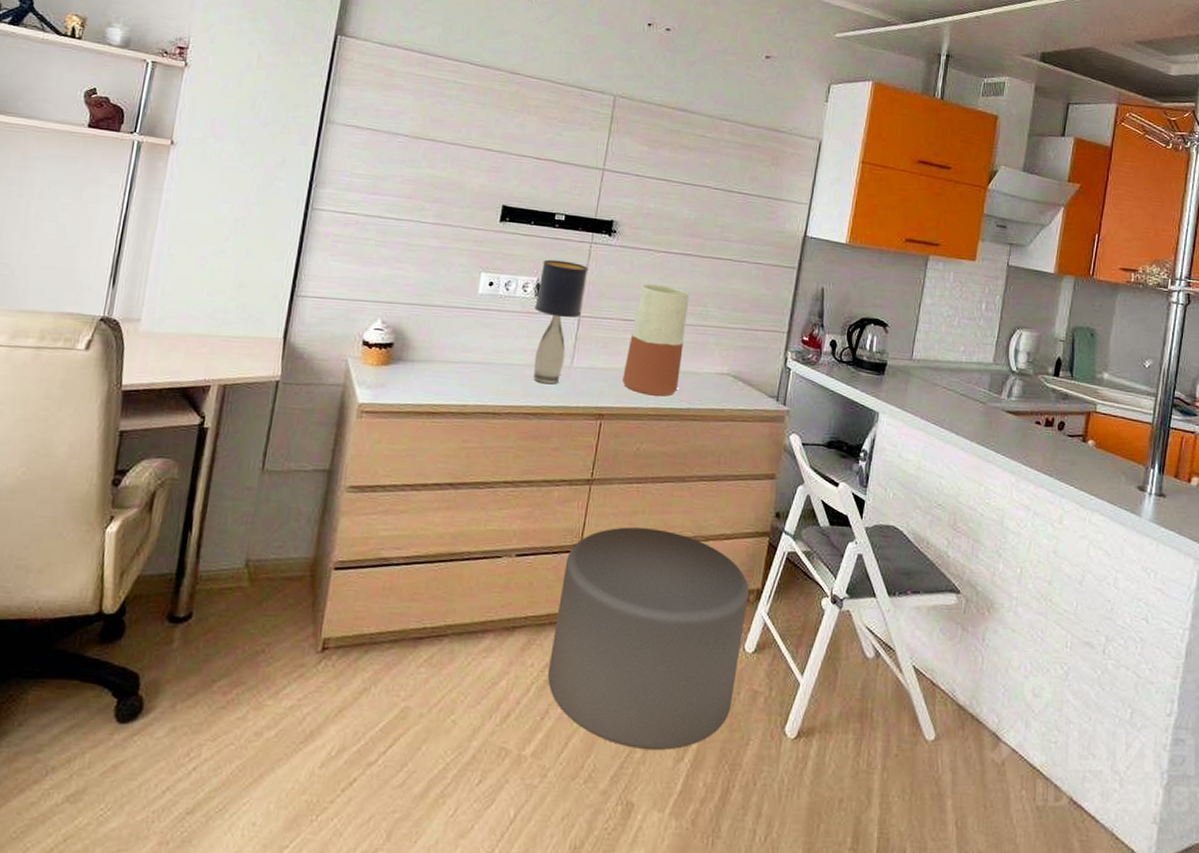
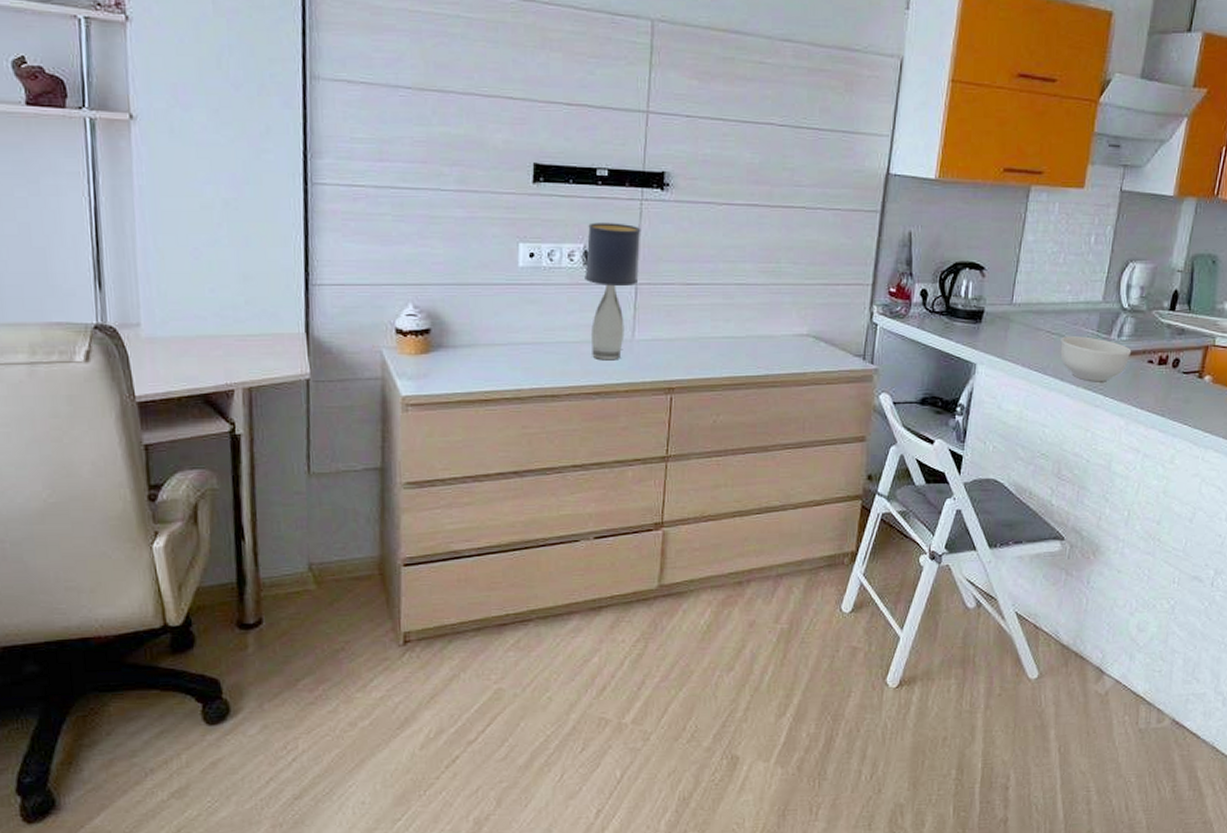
pouf: present [548,527,749,751] -> none [641,501,843,709]
vase: present [622,284,690,396] -> none [691,242,759,364]
bowl: none [955,393,1021,439] -> present [1060,336,1132,382]

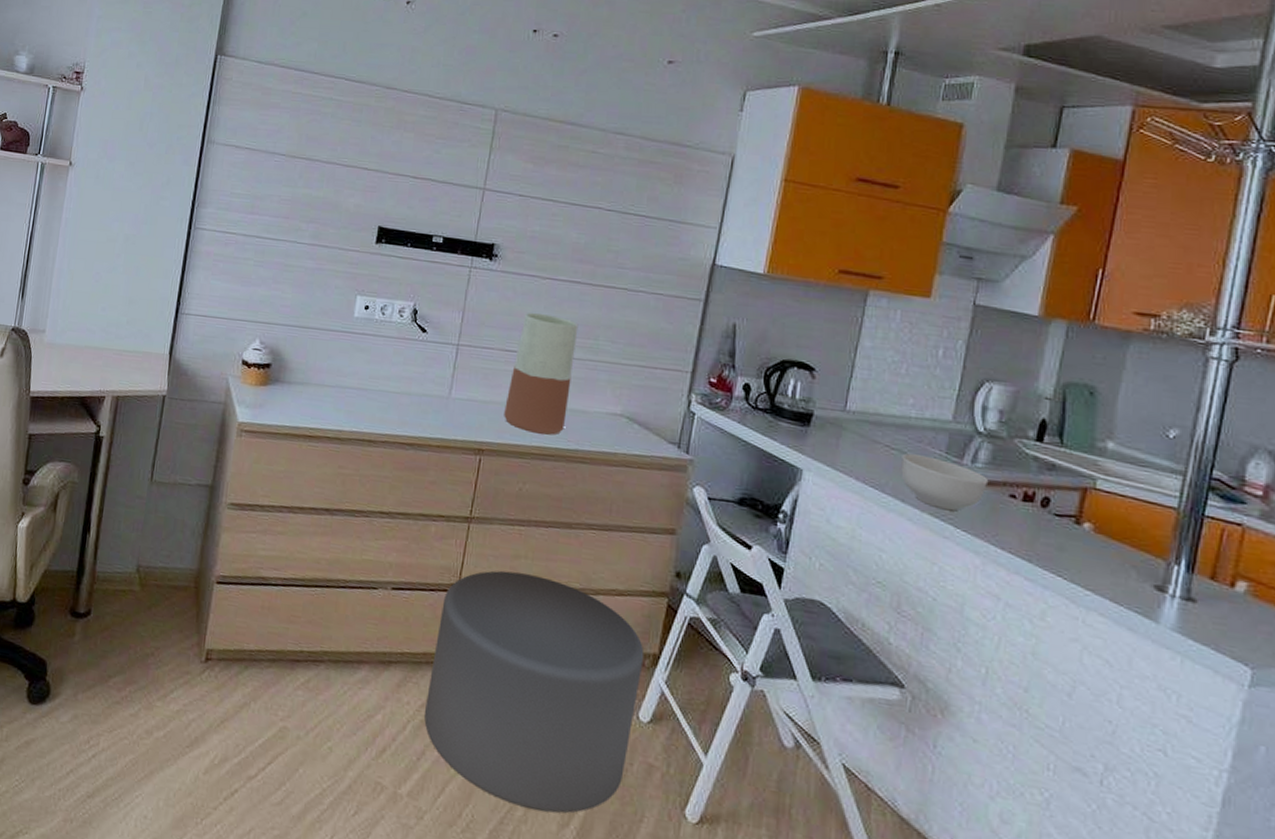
table lamp: present [585,222,641,361] -> none [410,284,468,415]
pouf: none [641,501,843,709] -> present [424,571,644,814]
vase: none [691,242,759,364] -> present [504,313,579,435]

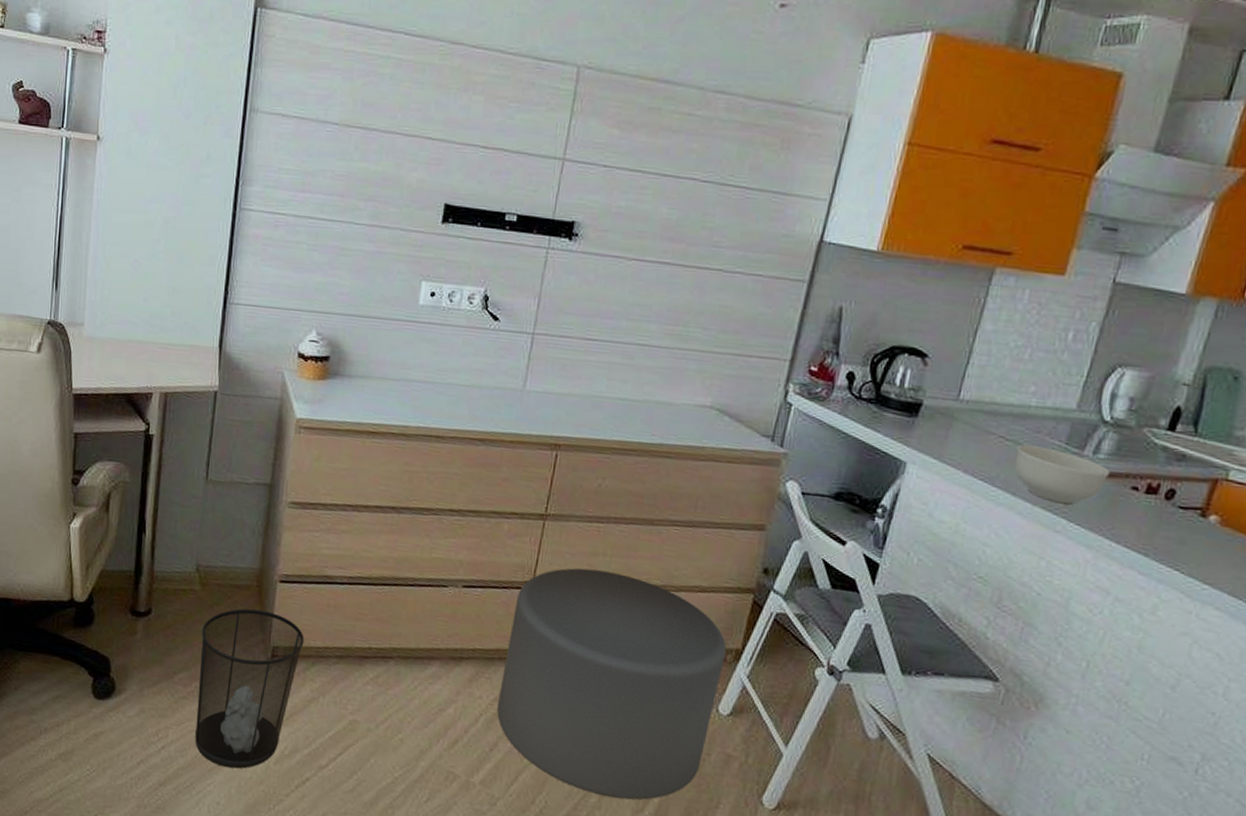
waste bin: none [125,610,238,779] -> present [195,608,305,769]
vase: present [504,313,579,435] -> none [583,298,667,429]

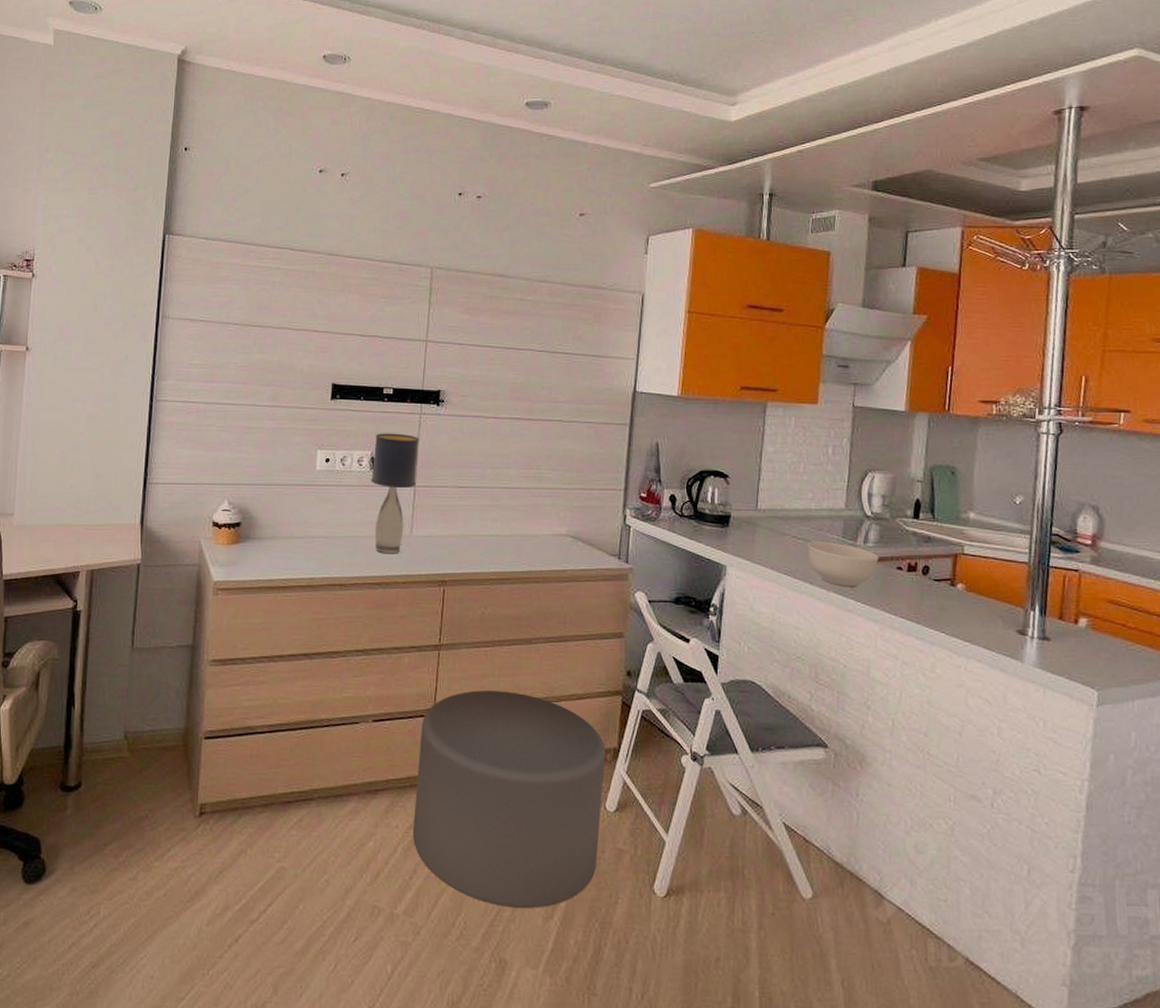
waste bin: present [195,608,305,769] -> none [127,768,230,937]
table lamp: none [481,267,545,409] -> present [371,433,420,554]

